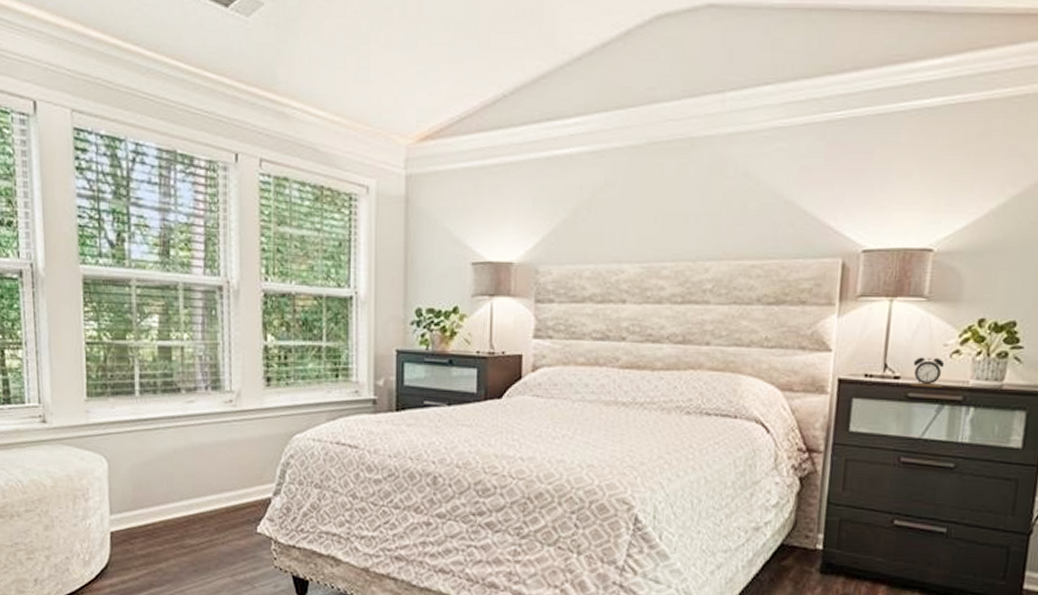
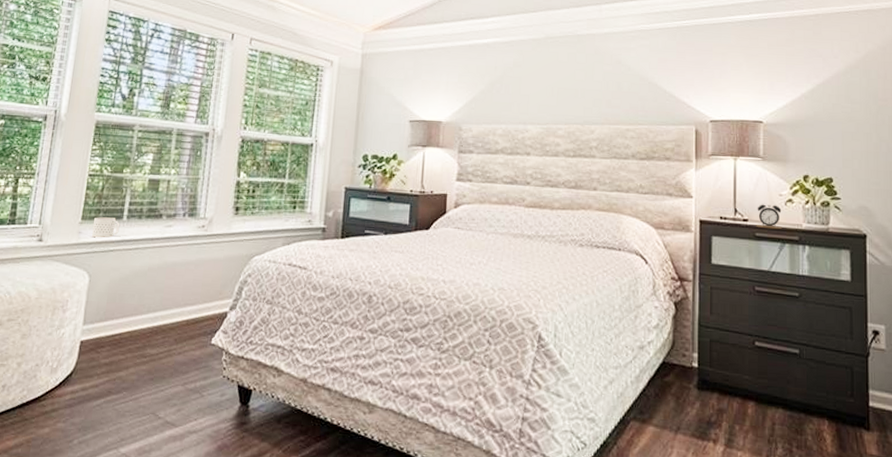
mug: none [102,393,133,418] -> present [92,217,120,238]

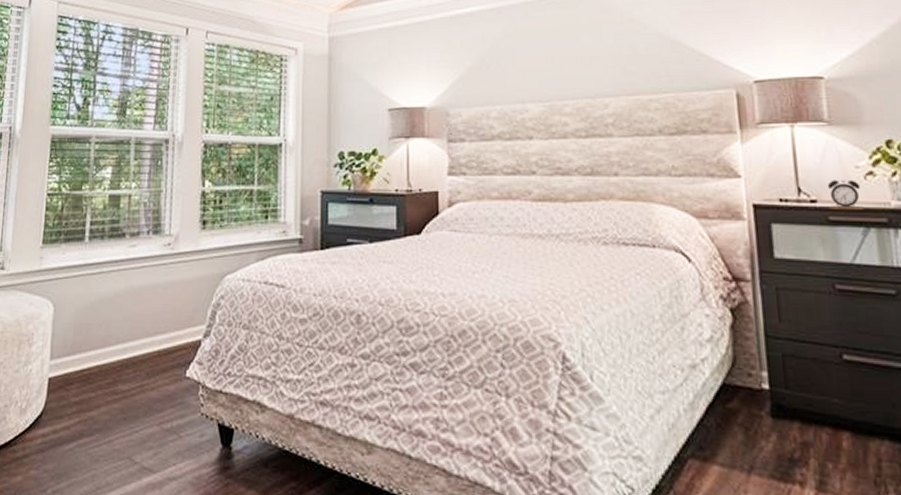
mug: present [92,217,120,238] -> none [54,240,82,263]

